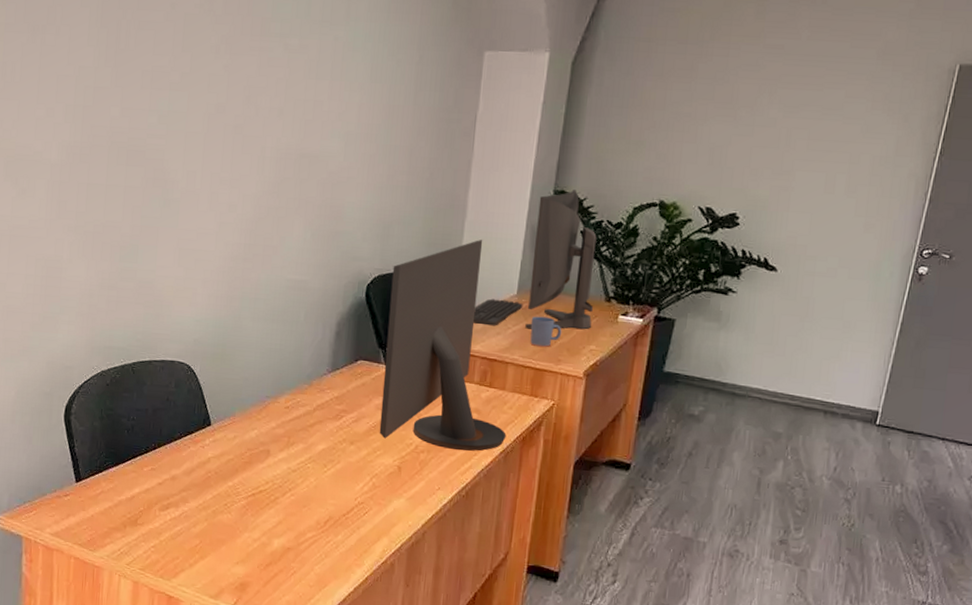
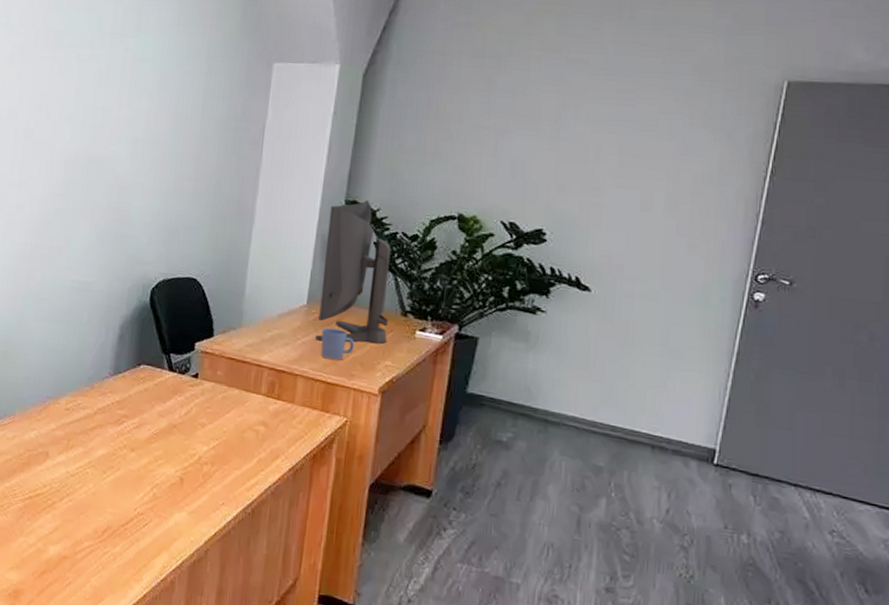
computer monitor: present [379,240,507,452] -> none [161,247,296,467]
computer keyboard: present [473,298,523,326] -> none [261,307,313,336]

